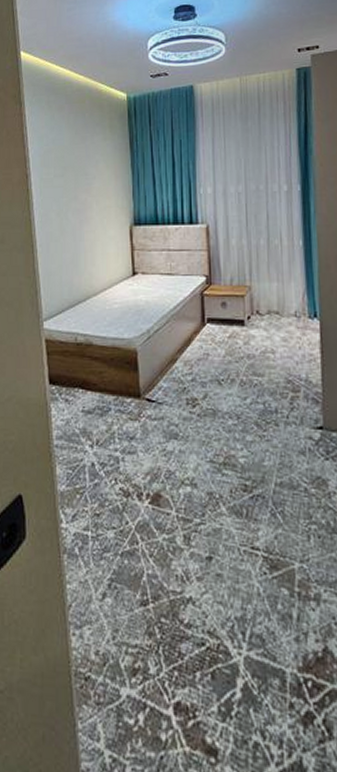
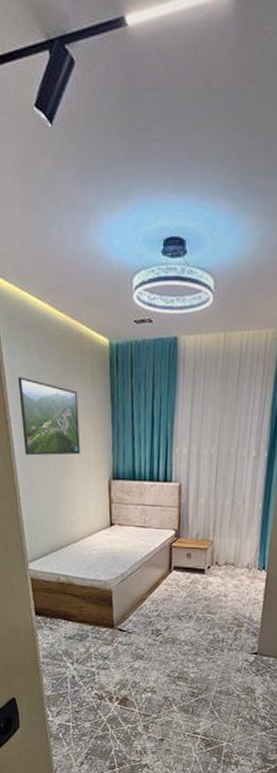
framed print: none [39,134,100,207] -> present [18,376,80,456]

